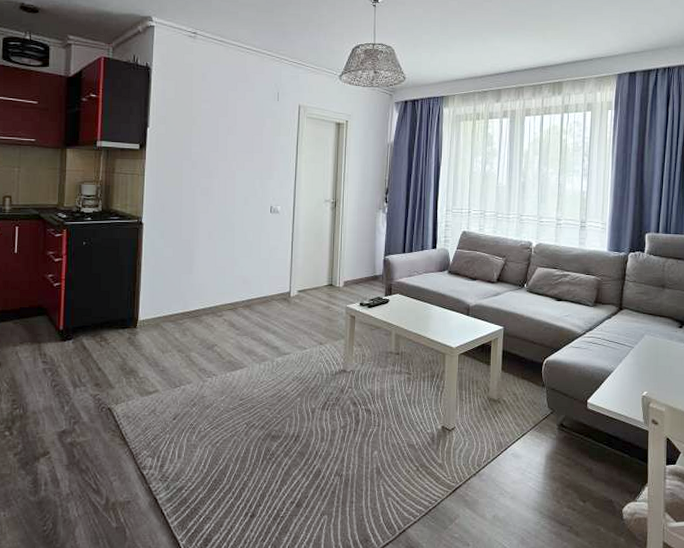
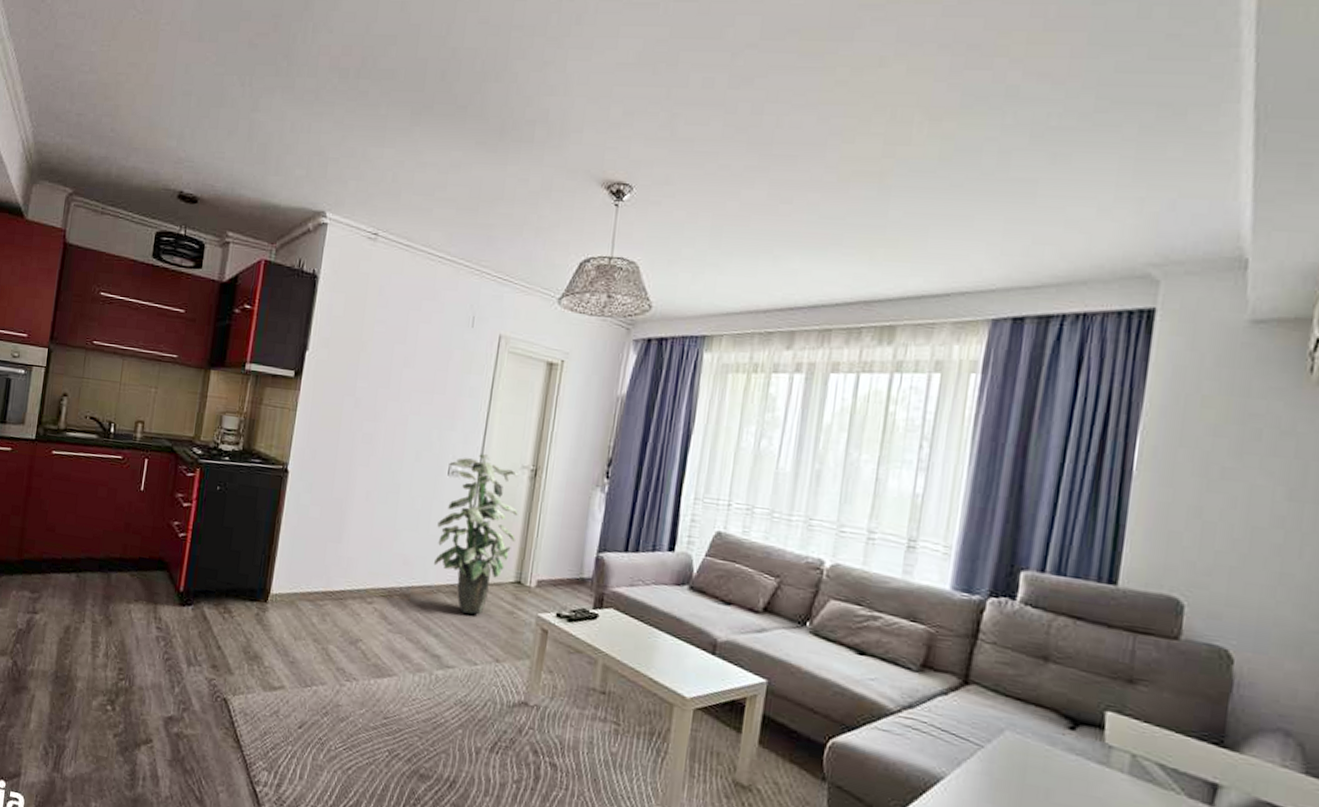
indoor plant: none [266,195,326,313] -> present [434,454,518,614]

